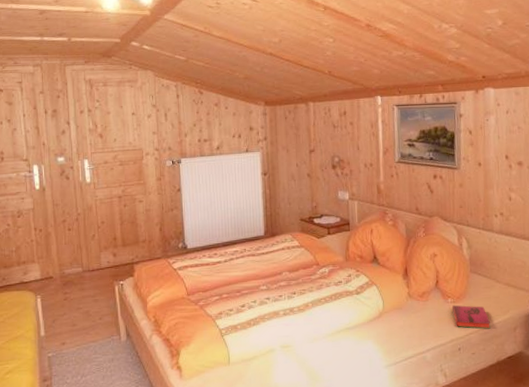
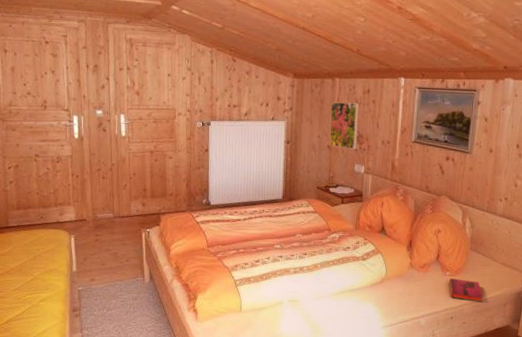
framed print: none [307,126,338,176] -> present [329,102,359,150]

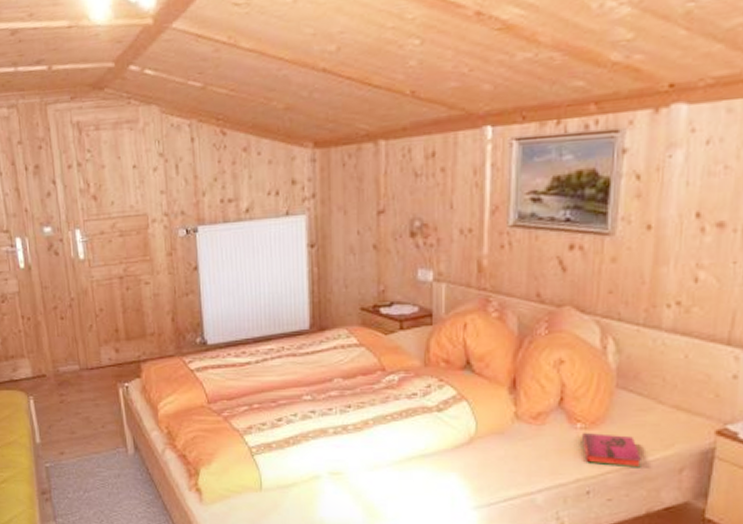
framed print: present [329,102,359,150] -> none [375,175,419,247]

